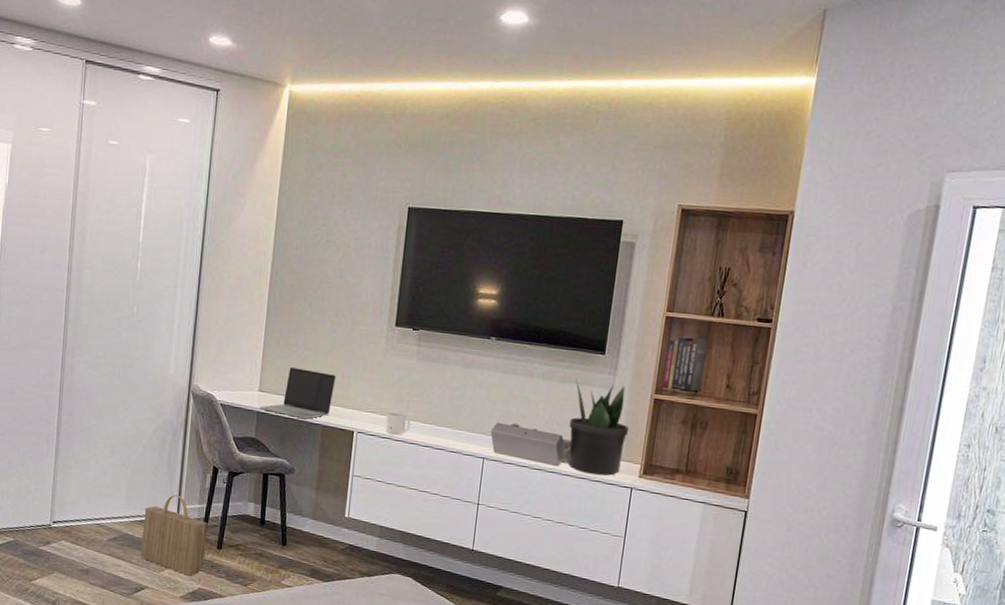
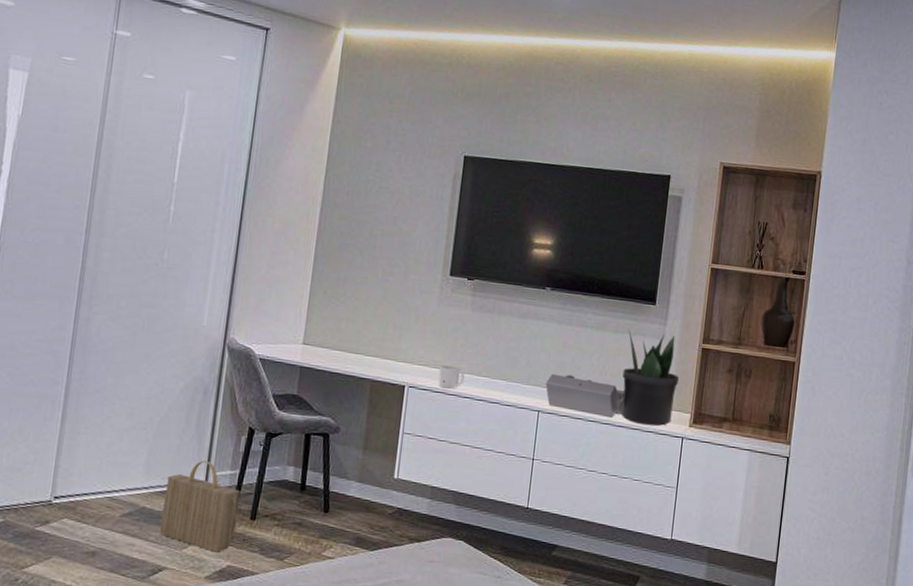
laptop: present [259,367,337,420] -> none [302,319,388,374]
books: present [661,336,708,392] -> none [708,287,750,341]
decorative vase: none [719,323,758,399] -> present [761,275,795,348]

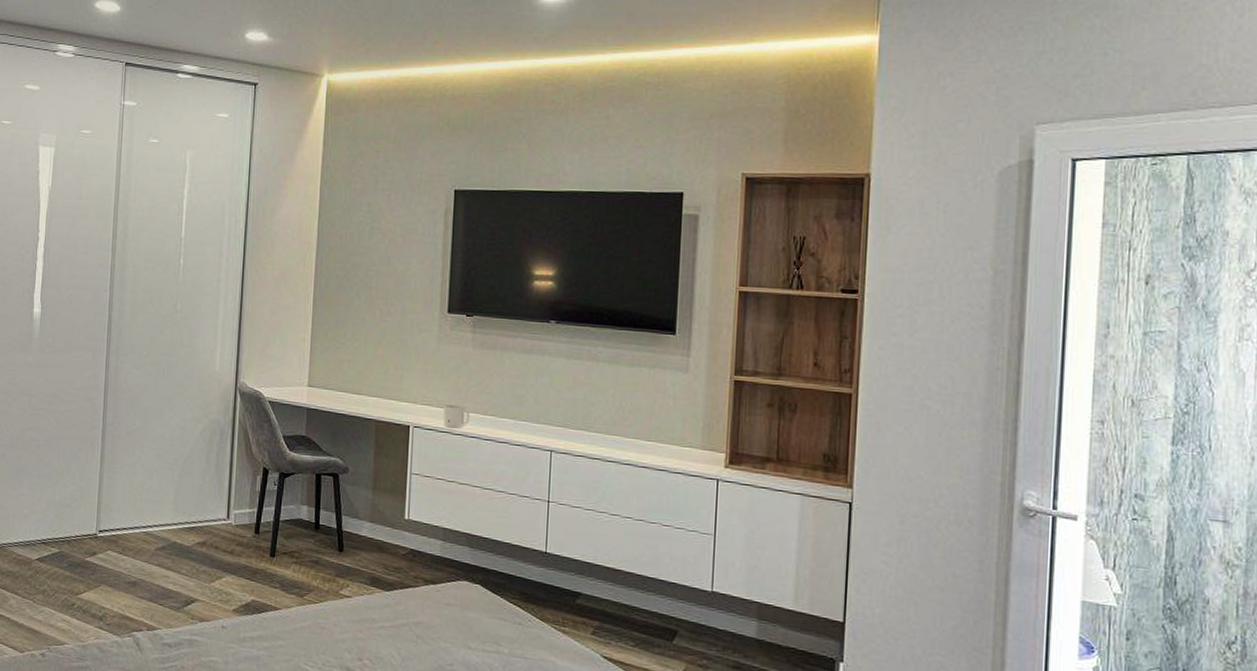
shopping bag: present [159,460,250,552] -> none [189,499,271,587]
decorative box: present [545,373,625,419] -> none [556,411,646,459]
planter: present [621,329,680,427] -> none [642,361,710,468]
decorative vase: present [761,275,795,348] -> none [805,294,848,377]

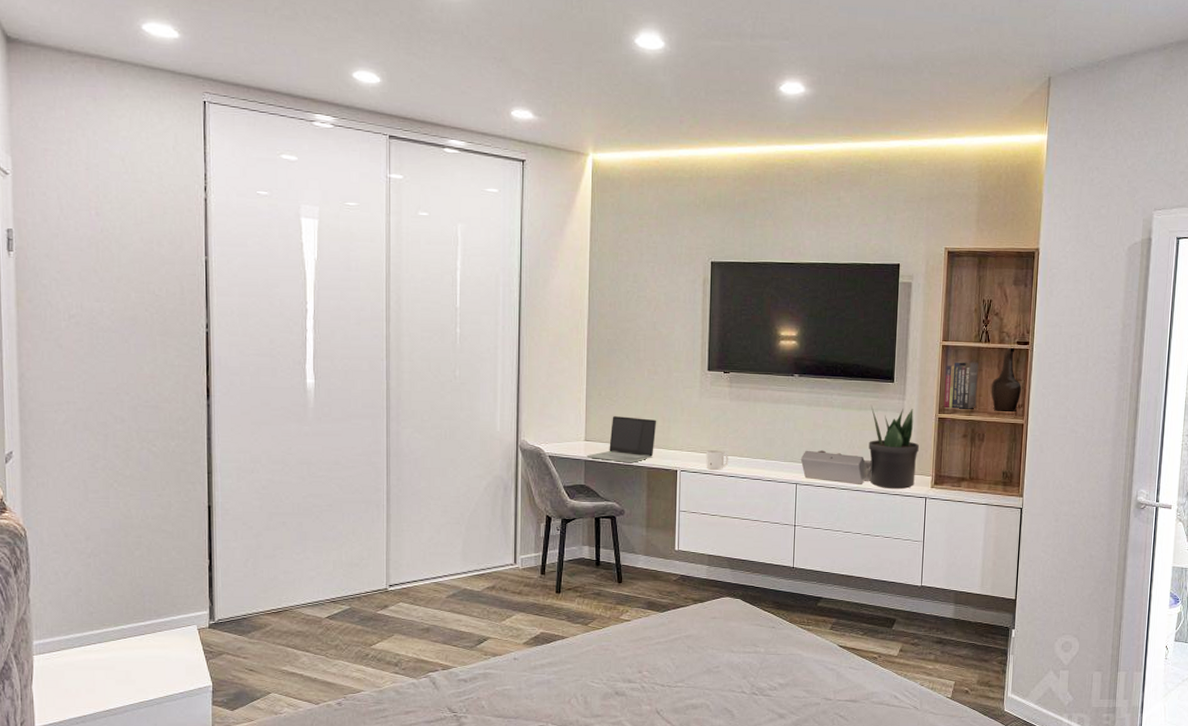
laptop: none [309,360,389,415] -> present [586,416,657,463]
decorative box: none [556,411,646,459] -> present [800,449,871,485]
planter: none [642,361,710,468] -> present [868,405,920,490]
books: none [741,312,788,372] -> present [943,361,979,409]
decorative vase: none [805,294,848,377] -> present [990,346,1021,412]

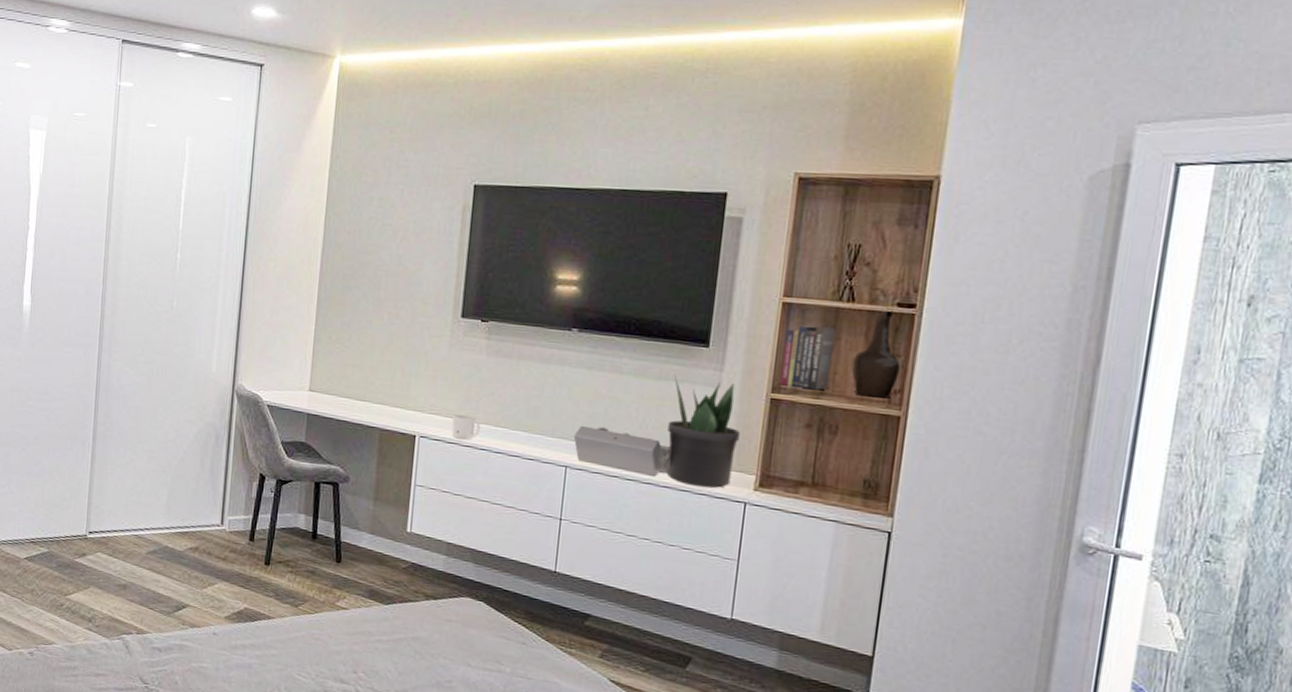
laptop: present [586,416,657,463] -> none [309,364,395,422]

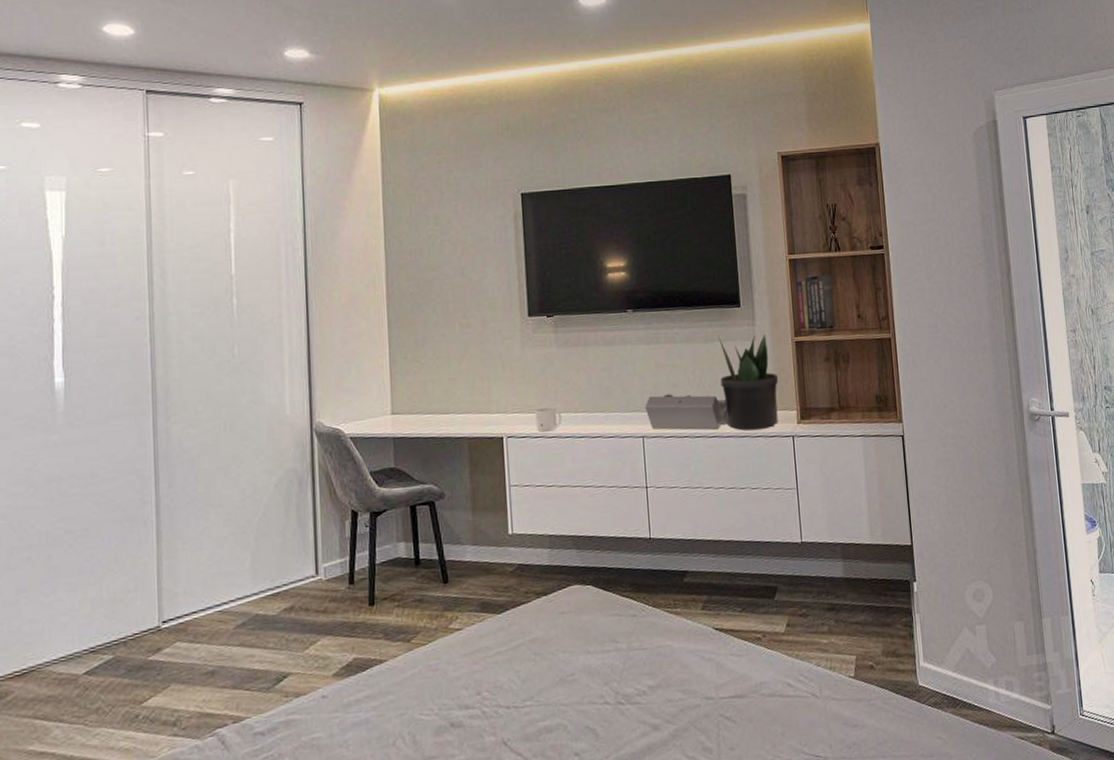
decorative vase: present [851,308,900,399] -> none [848,252,883,327]

